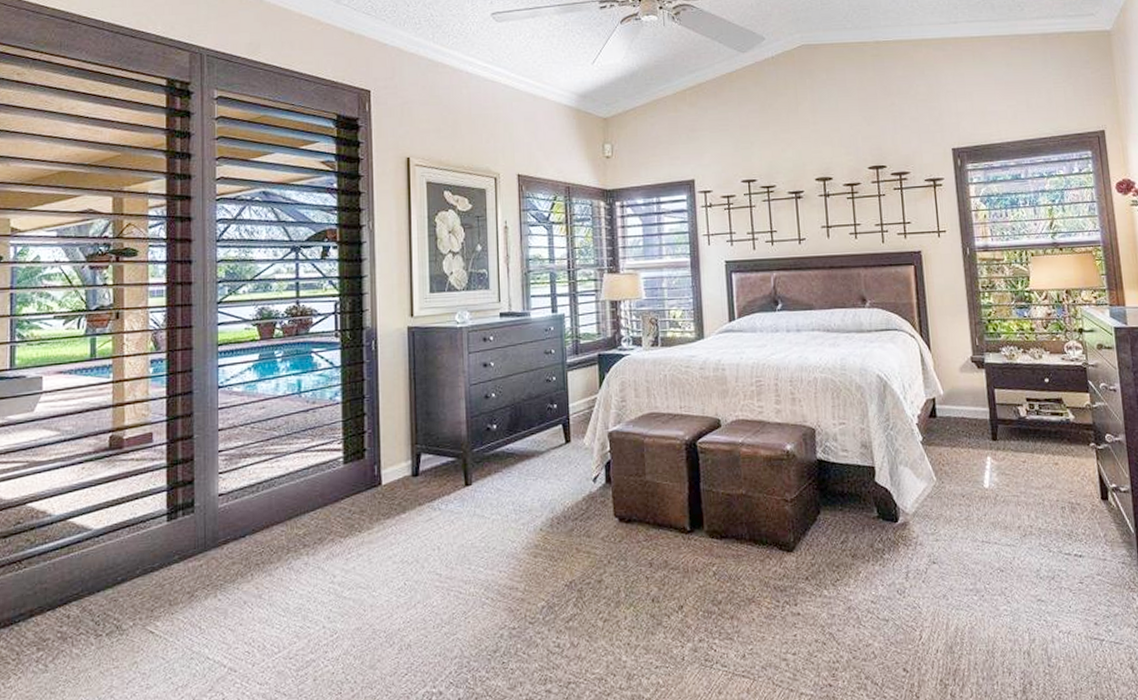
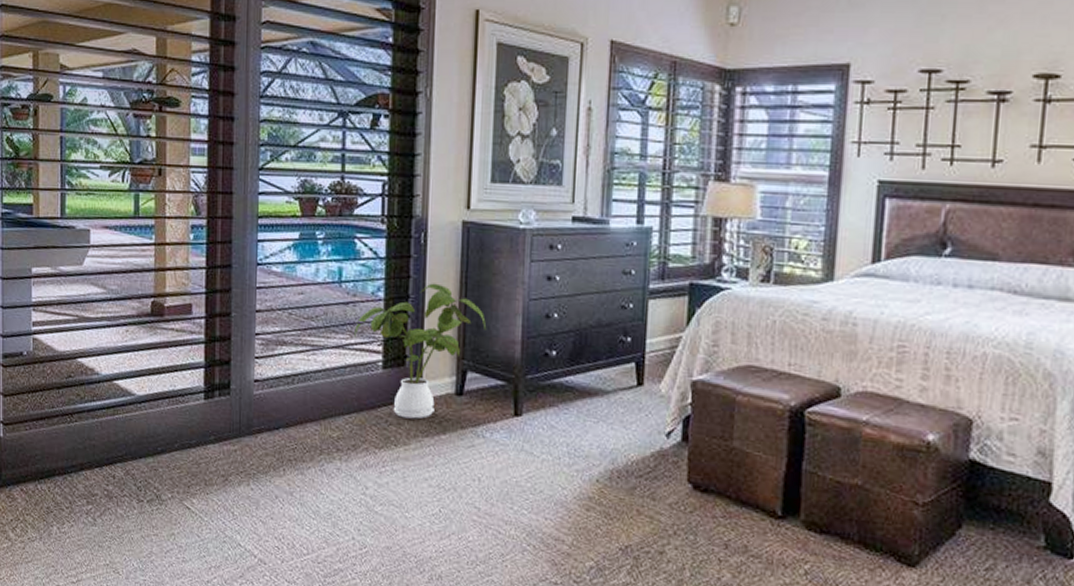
house plant: none [315,382,436,505] -> present [354,283,487,419]

